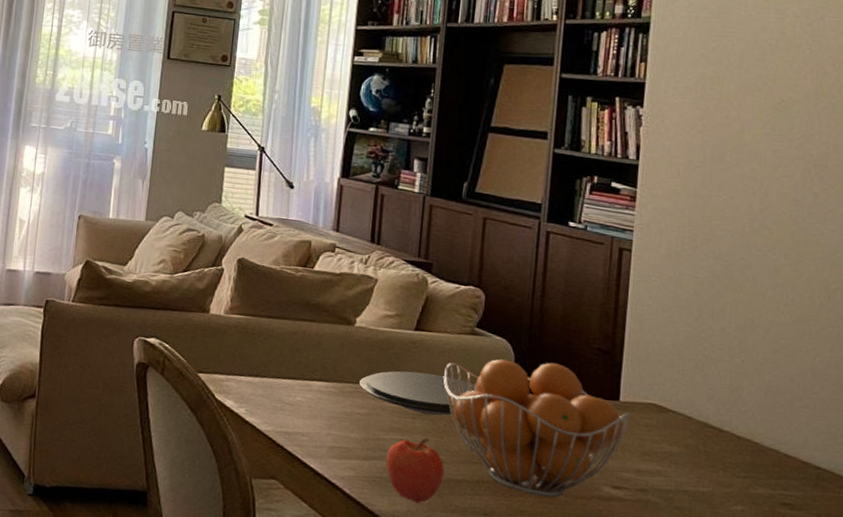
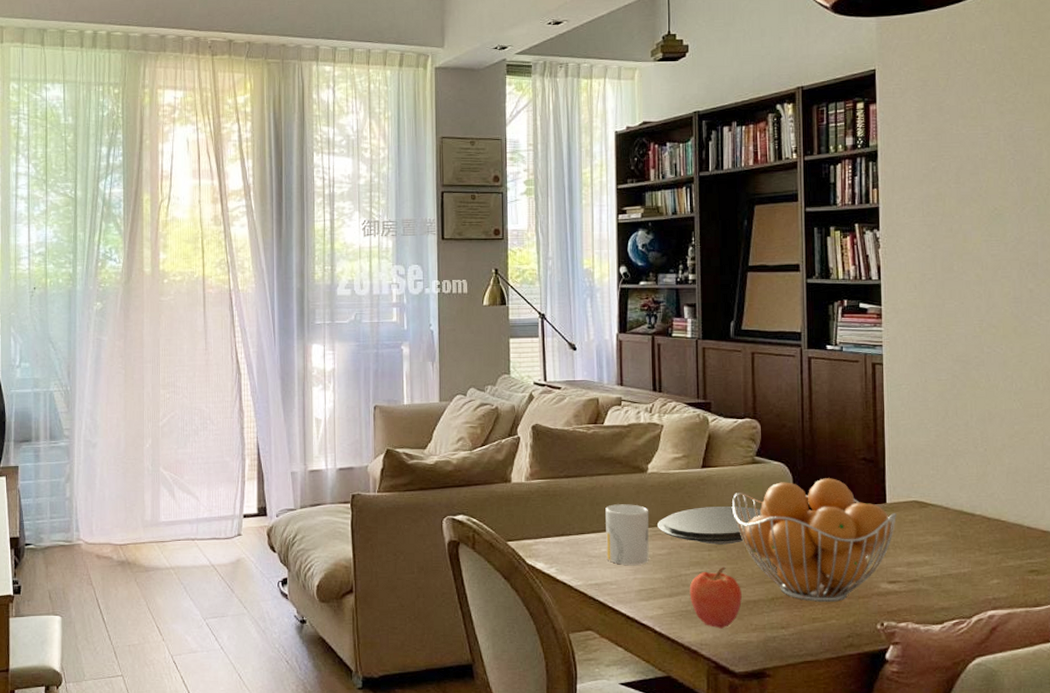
mug: none [301,353,352,421] -> present [605,504,649,565]

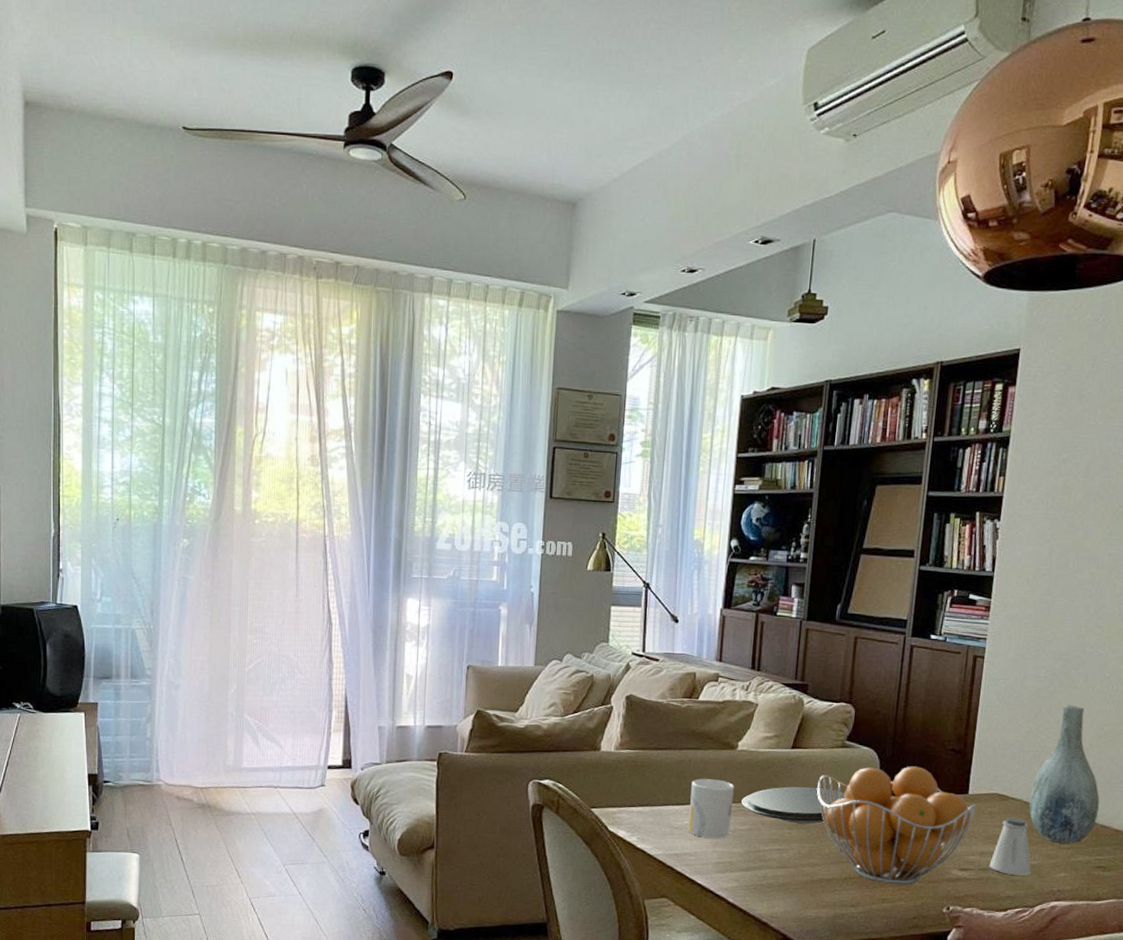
apple: present [689,566,742,629] -> none [765,845,817,904]
saltshaker: none [918,524,962,585] -> present [989,817,1031,876]
vase: none [950,406,1023,548] -> present [1029,705,1100,844]

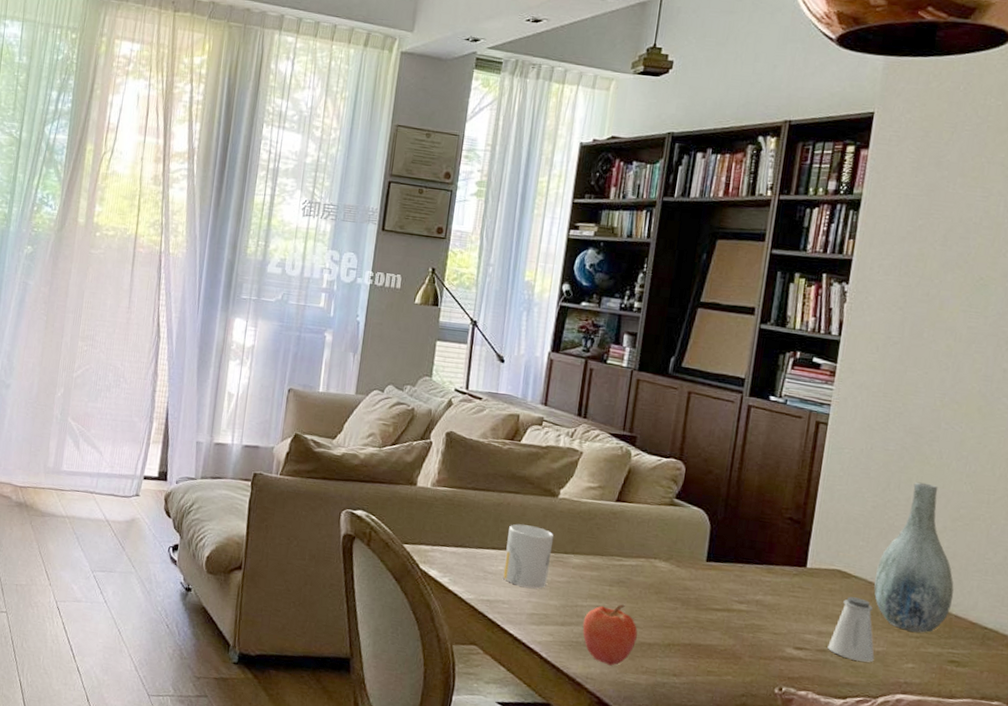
plate: present [741,786,846,824] -> none [559,540,672,583]
apple: none [765,845,817,904] -> present [582,604,638,666]
fruit basket: present [817,766,977,885] -> none [641,528,815,659]

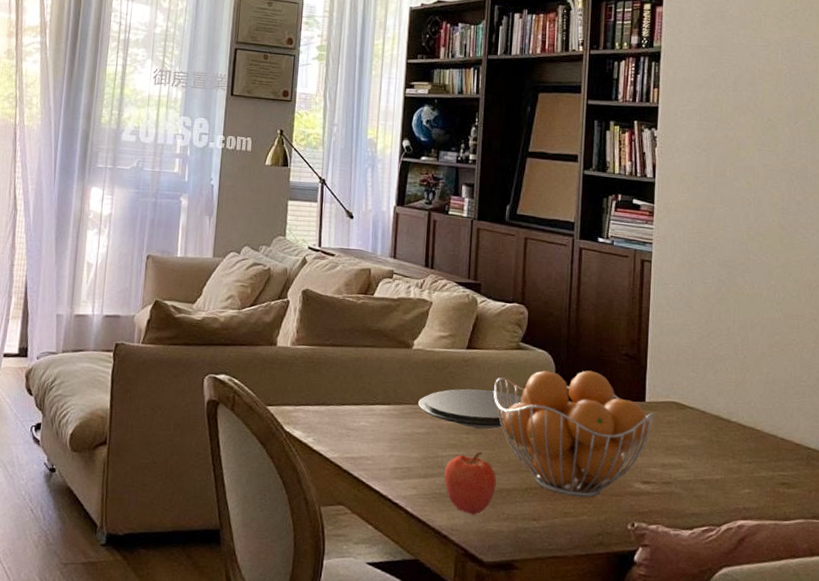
mug: present [503,524,554,589] -> none [365,377,411,442]
plate: none [559,540,672,583] -> present [417,388,523,429]
fruit basket: none [641,528,815,659] -> present [494,370,654,498]
saltshaker: present [827,596,875,662] -> none [671,427,714,491]
vase: present [874,481,954,633] -> none [707,312,778,458]

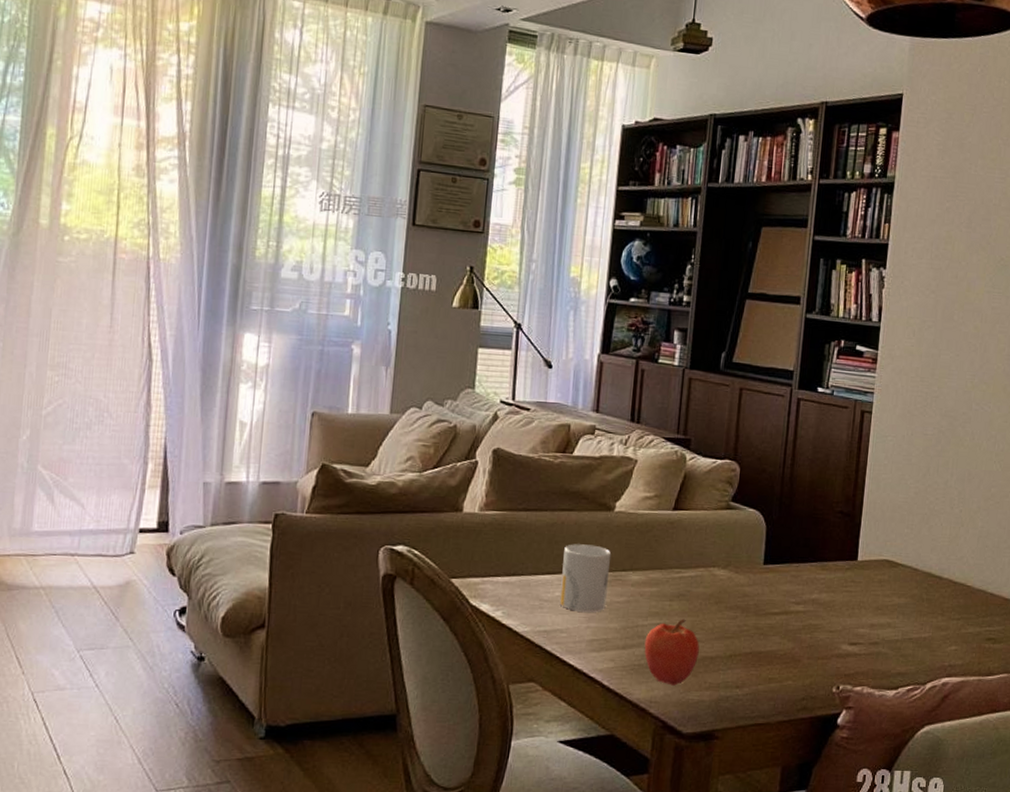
mug: none [365,377,411,442] -> present [559,544,612,612]
plate: present [417,388,523,429] -> none [618,552,730,595]
fruit basket: present [494,370,654,498] -> none [700,530,866,662]

